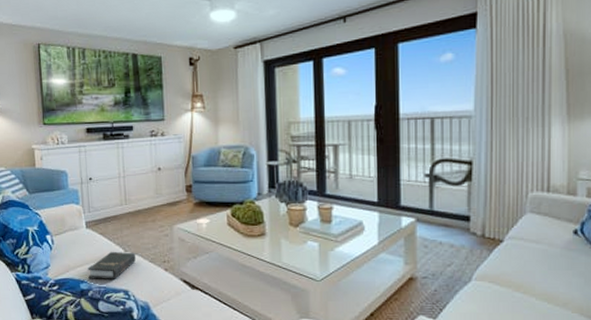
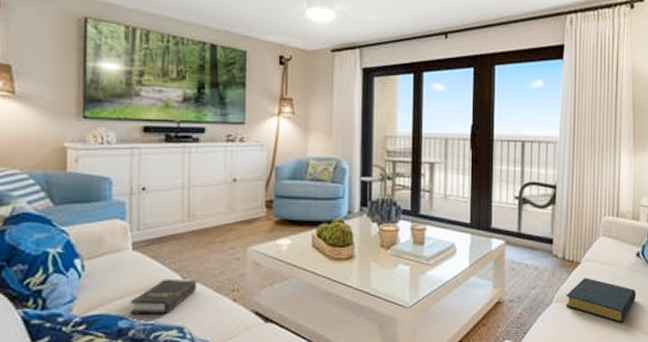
hardback book: none [487,256,574,304] -> present [565,278,636,323]

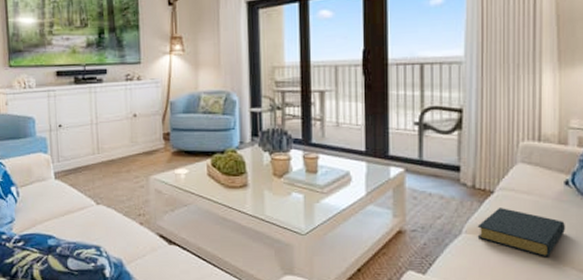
hardback book: present [130,278,196,315] -> none [56,204,108,236]

